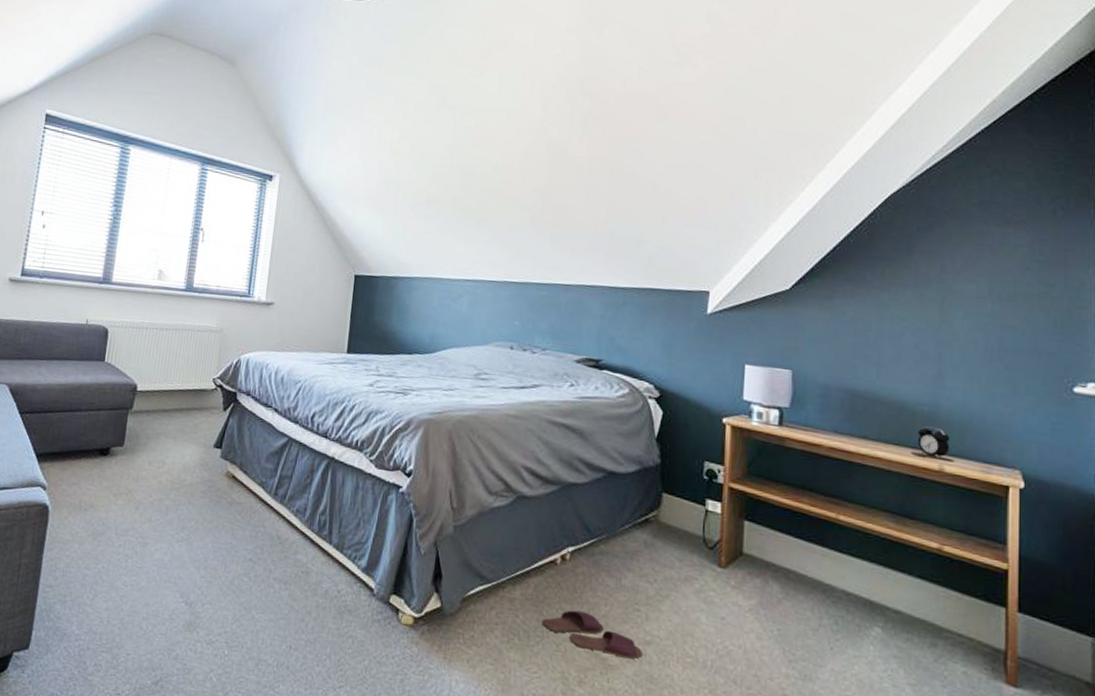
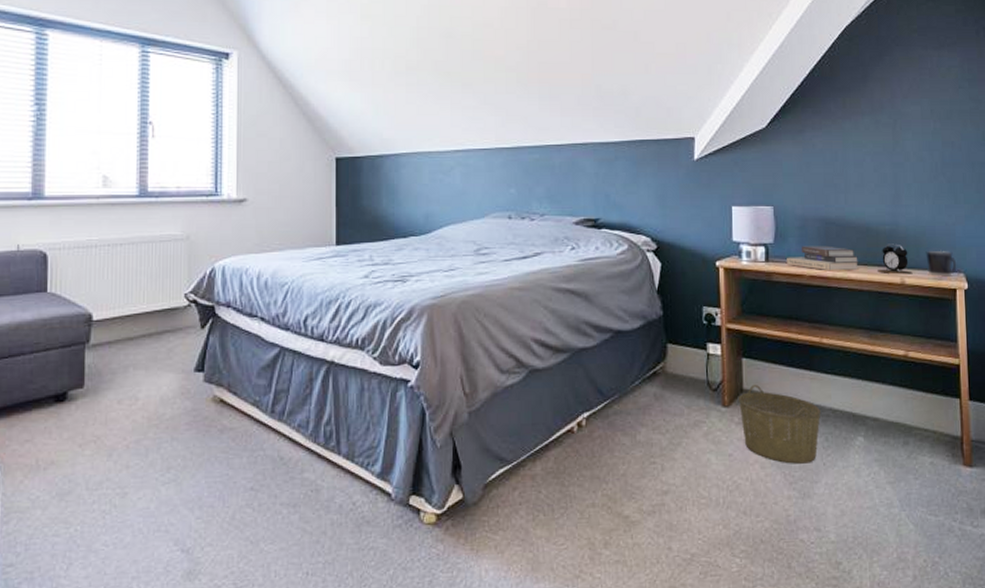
slippers: present [542,610,643,659] -> none [564,474,661,512]
basket: none [737,549,831,644] -> present [739,384,820,464]
books: none [803,415,888,449] -> present [787,245,859,271]
mug: none [972,440,1012,473] -> present [925,250,957,278]

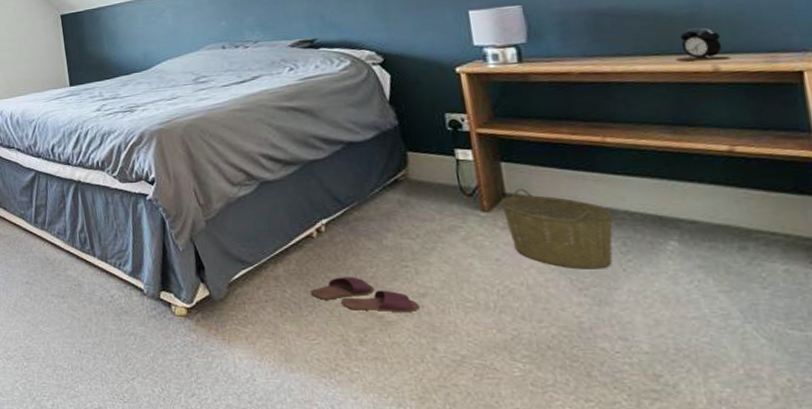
slippers: none [564,474,661,512] -> present [310,277,420,313]
books: present [787,245,859,271] -> none [546,39,648,66]
mug: present [925,250,957,278] -> none [748,28,801,60]

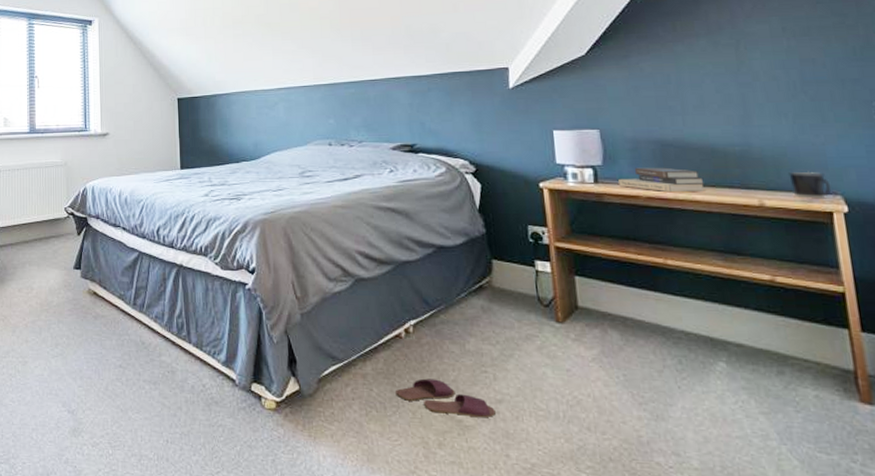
basket: present [501,188,613,270] -> none [574,302,671,385]
books: none [546,39,648,66] -> present [618,167,705,193]
alarm clock: present [676,27,729,62] -> none [729,165,772,196]
mug: none [748,28,801,60] -> present [788,171,832,200]

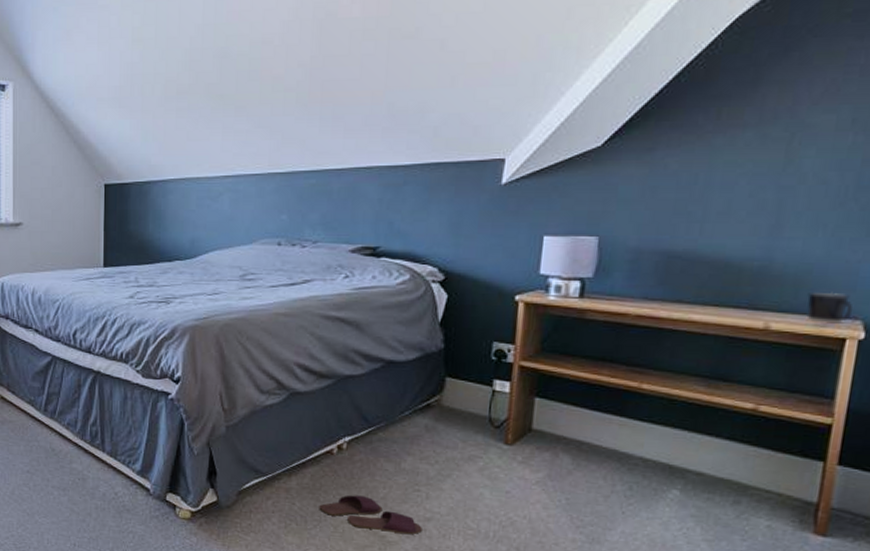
books: present [618,167,705,193] -> none [607,282,707,312]

